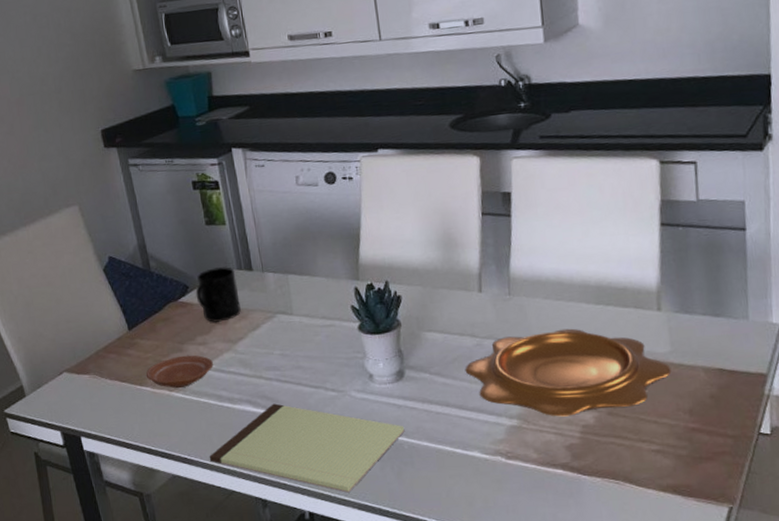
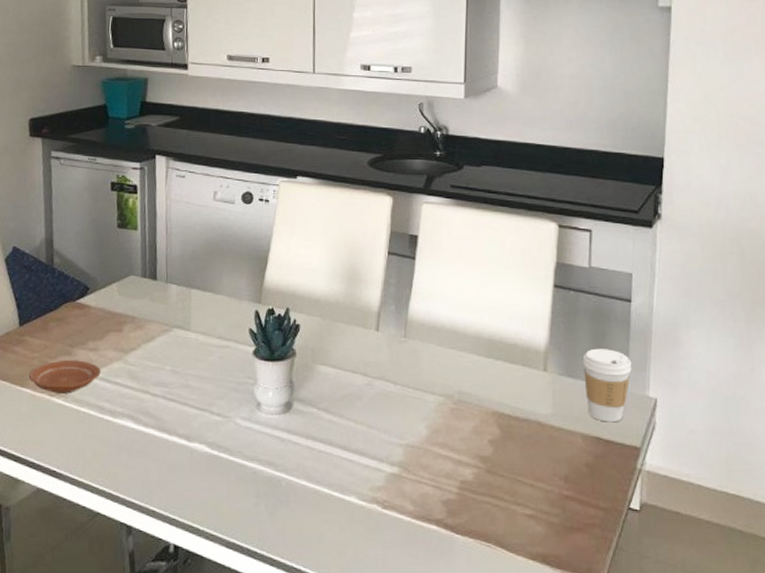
mug: present [195,267,241,323] -> none [95,272,139,330]
notepad: present [209,403,405,493] -> none [79,422,285,528]
decorative bowl: present [465,328,672,417] -> none [353,378,551,470]
coffee cup: none [698,280,752,353] -> present [582,348,632,423]

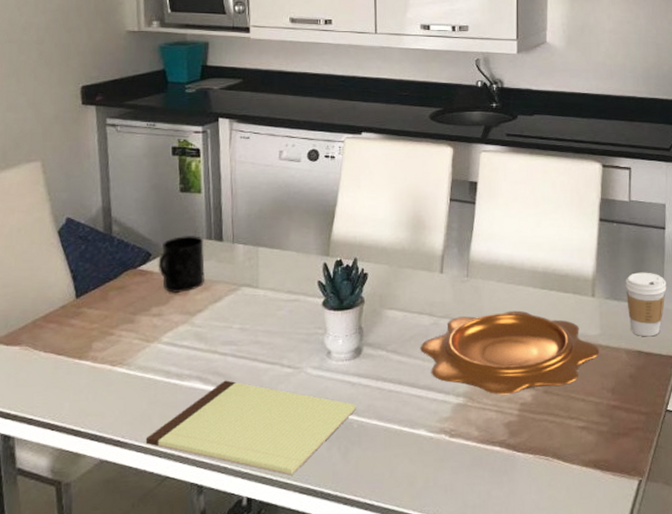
plate: present [28,359,100,394] -> none [87,326,166,362]
notepad: none [79,422,285,528] -> present [145,380,356,476]
mug: none [95,272,139,330] -> present [158,236,205,294]
decorative bowl: none [353,378,551,470] -> present [420,310,600,395]

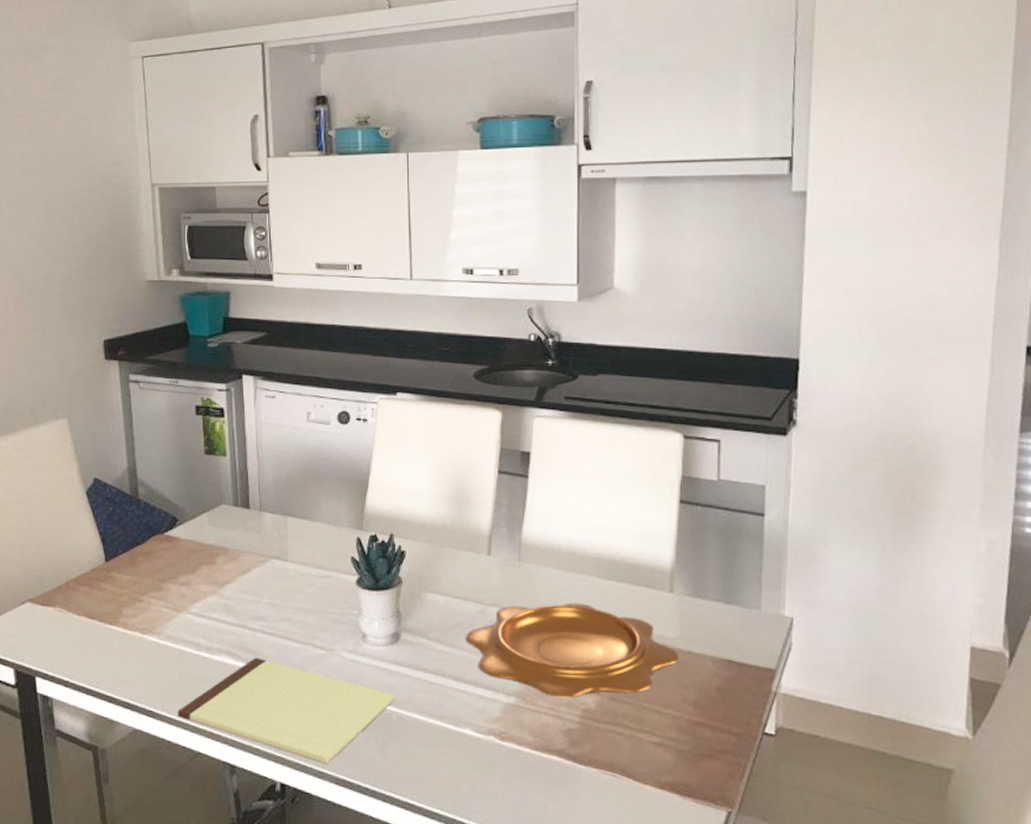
mug: present [158,236,205,294] -> none [184,502,232,563]
coffee cup: present [625,272,667,337] -> none [712,566,766,644]

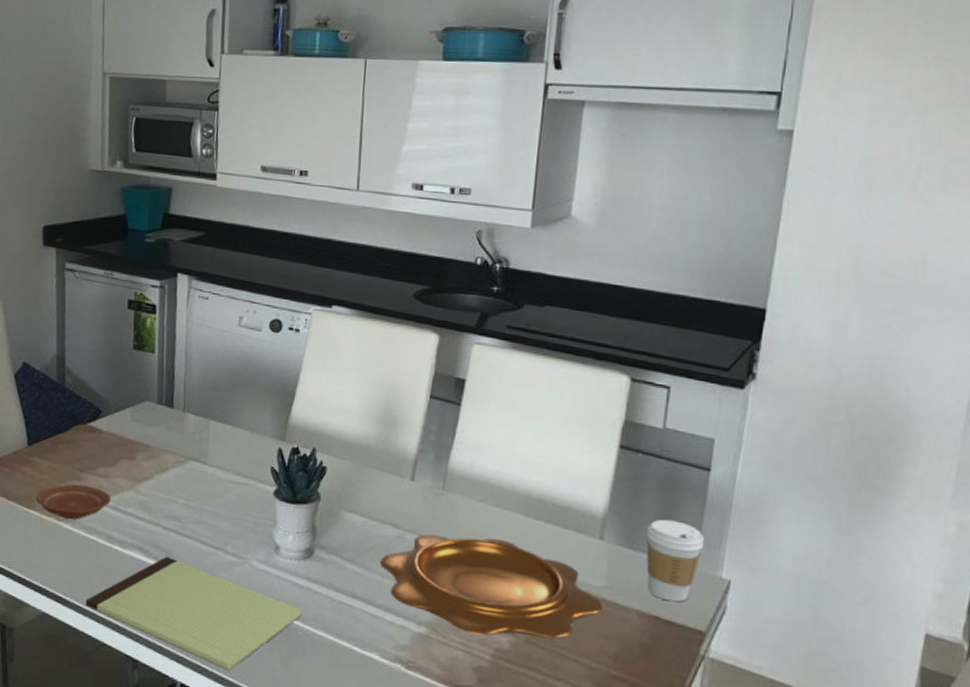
plate: none [118,595,194,631] -> present [36,484,111,519]
coffee cup: none [712,566,766,644] -> present [646,519,705,603]

